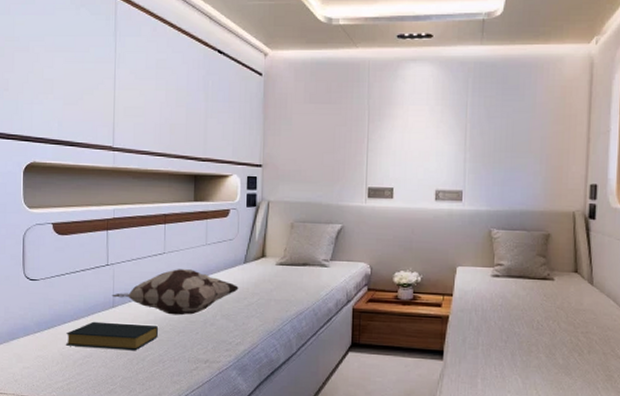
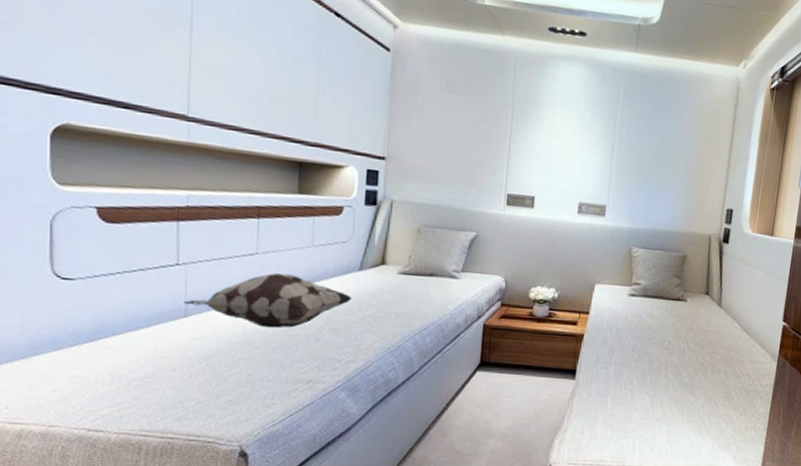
hardback book: present [66,321,158,350] -> none [117,333,246,368]

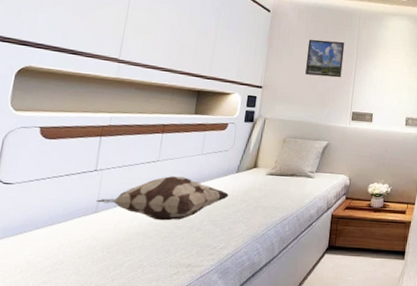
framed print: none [442,92,496,148] -> present [305,39,345,78]

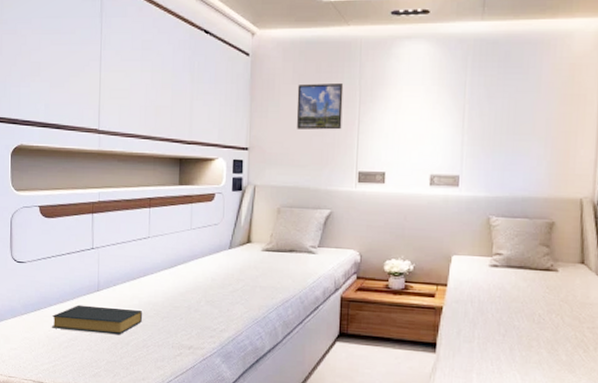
hardback book: none [35,227,142,256] -> present [52,304,142,334]
decorative pillow: present [95,176,229,221] -> none [96,253,223,301]

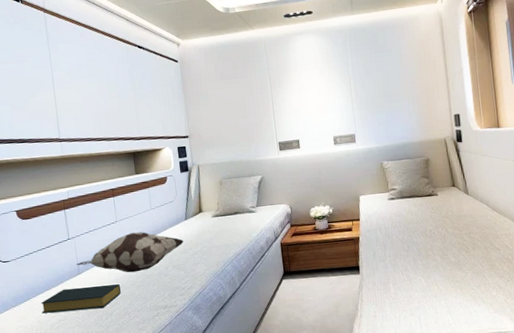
decorative pillow: none [96,253,223,301] -> present [76,232,184,273]
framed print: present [296,82,344,130] -> none [220,74,260,115]

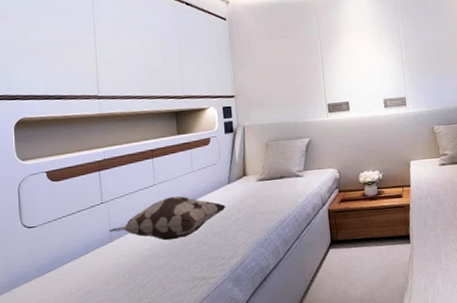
hardback book: present [41,284,121,314] -> none [67,253,155,285]

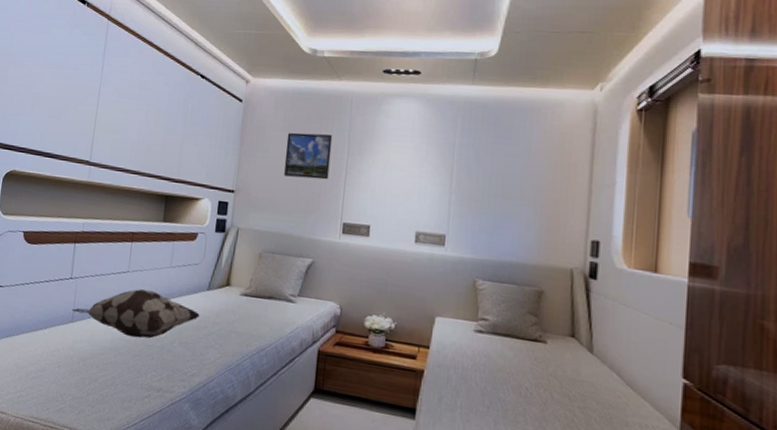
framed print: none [269,34,309,75] -> present [284,132,333,180]

